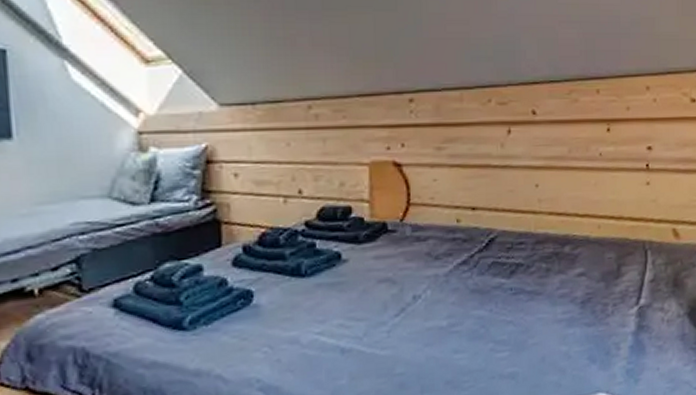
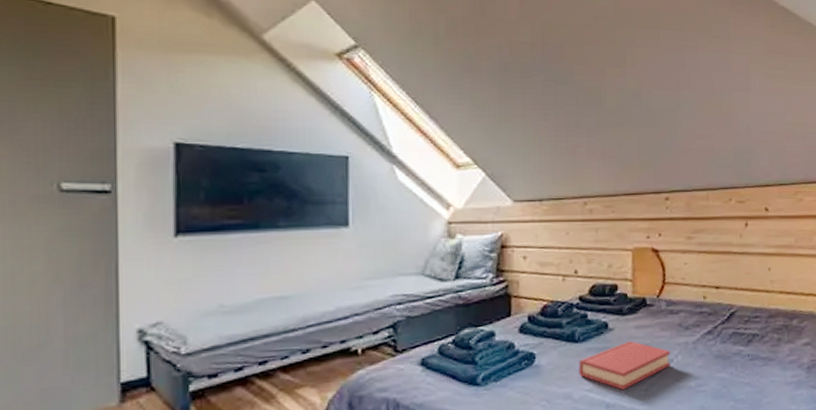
hardback book: none [306,273,418,332] -> present [579,340,671,390]

